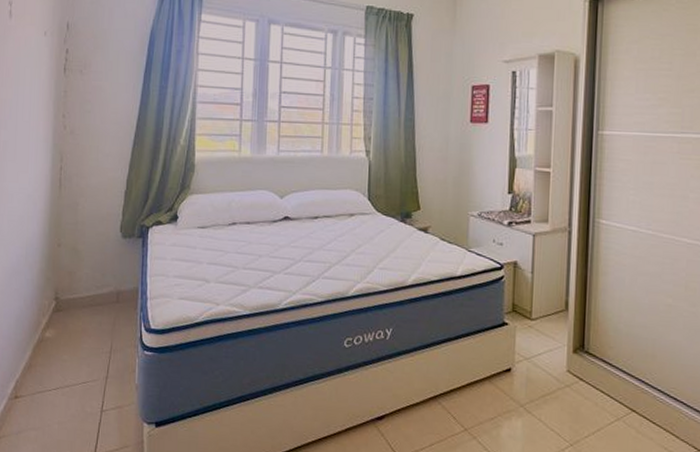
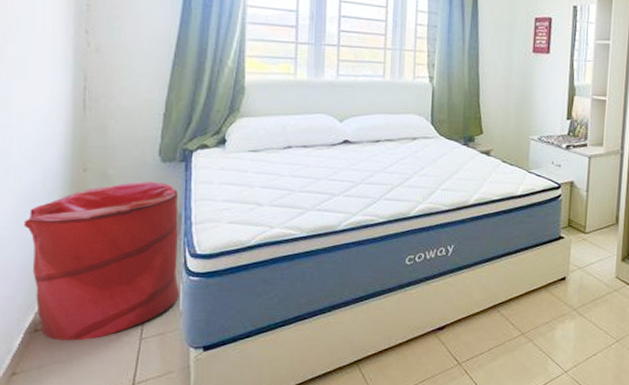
laundry hamper: none [9,256,136,410] -> present [23,181,180,341]

